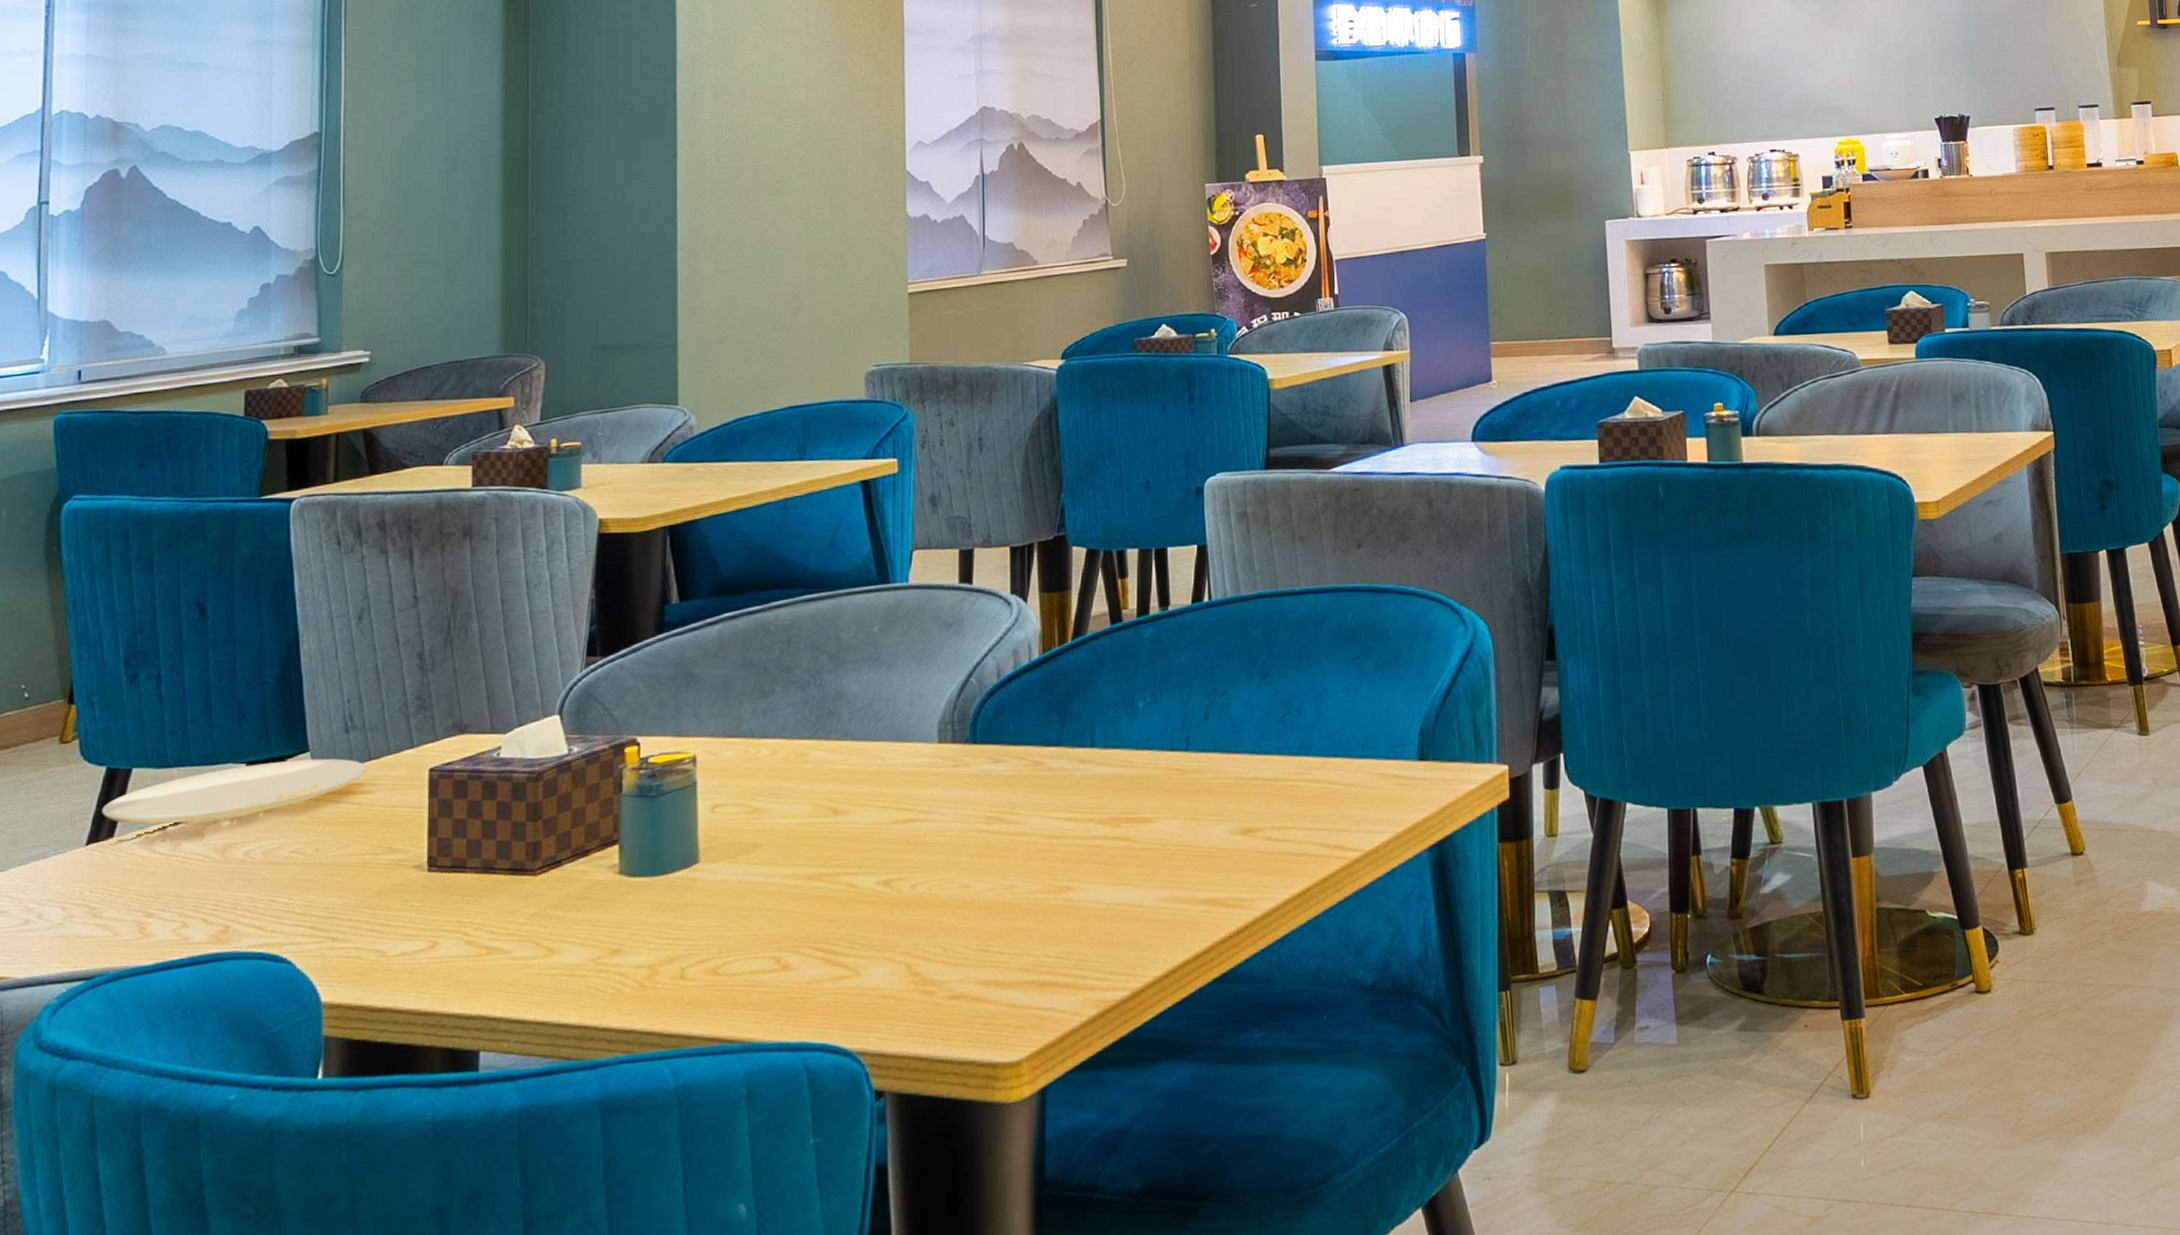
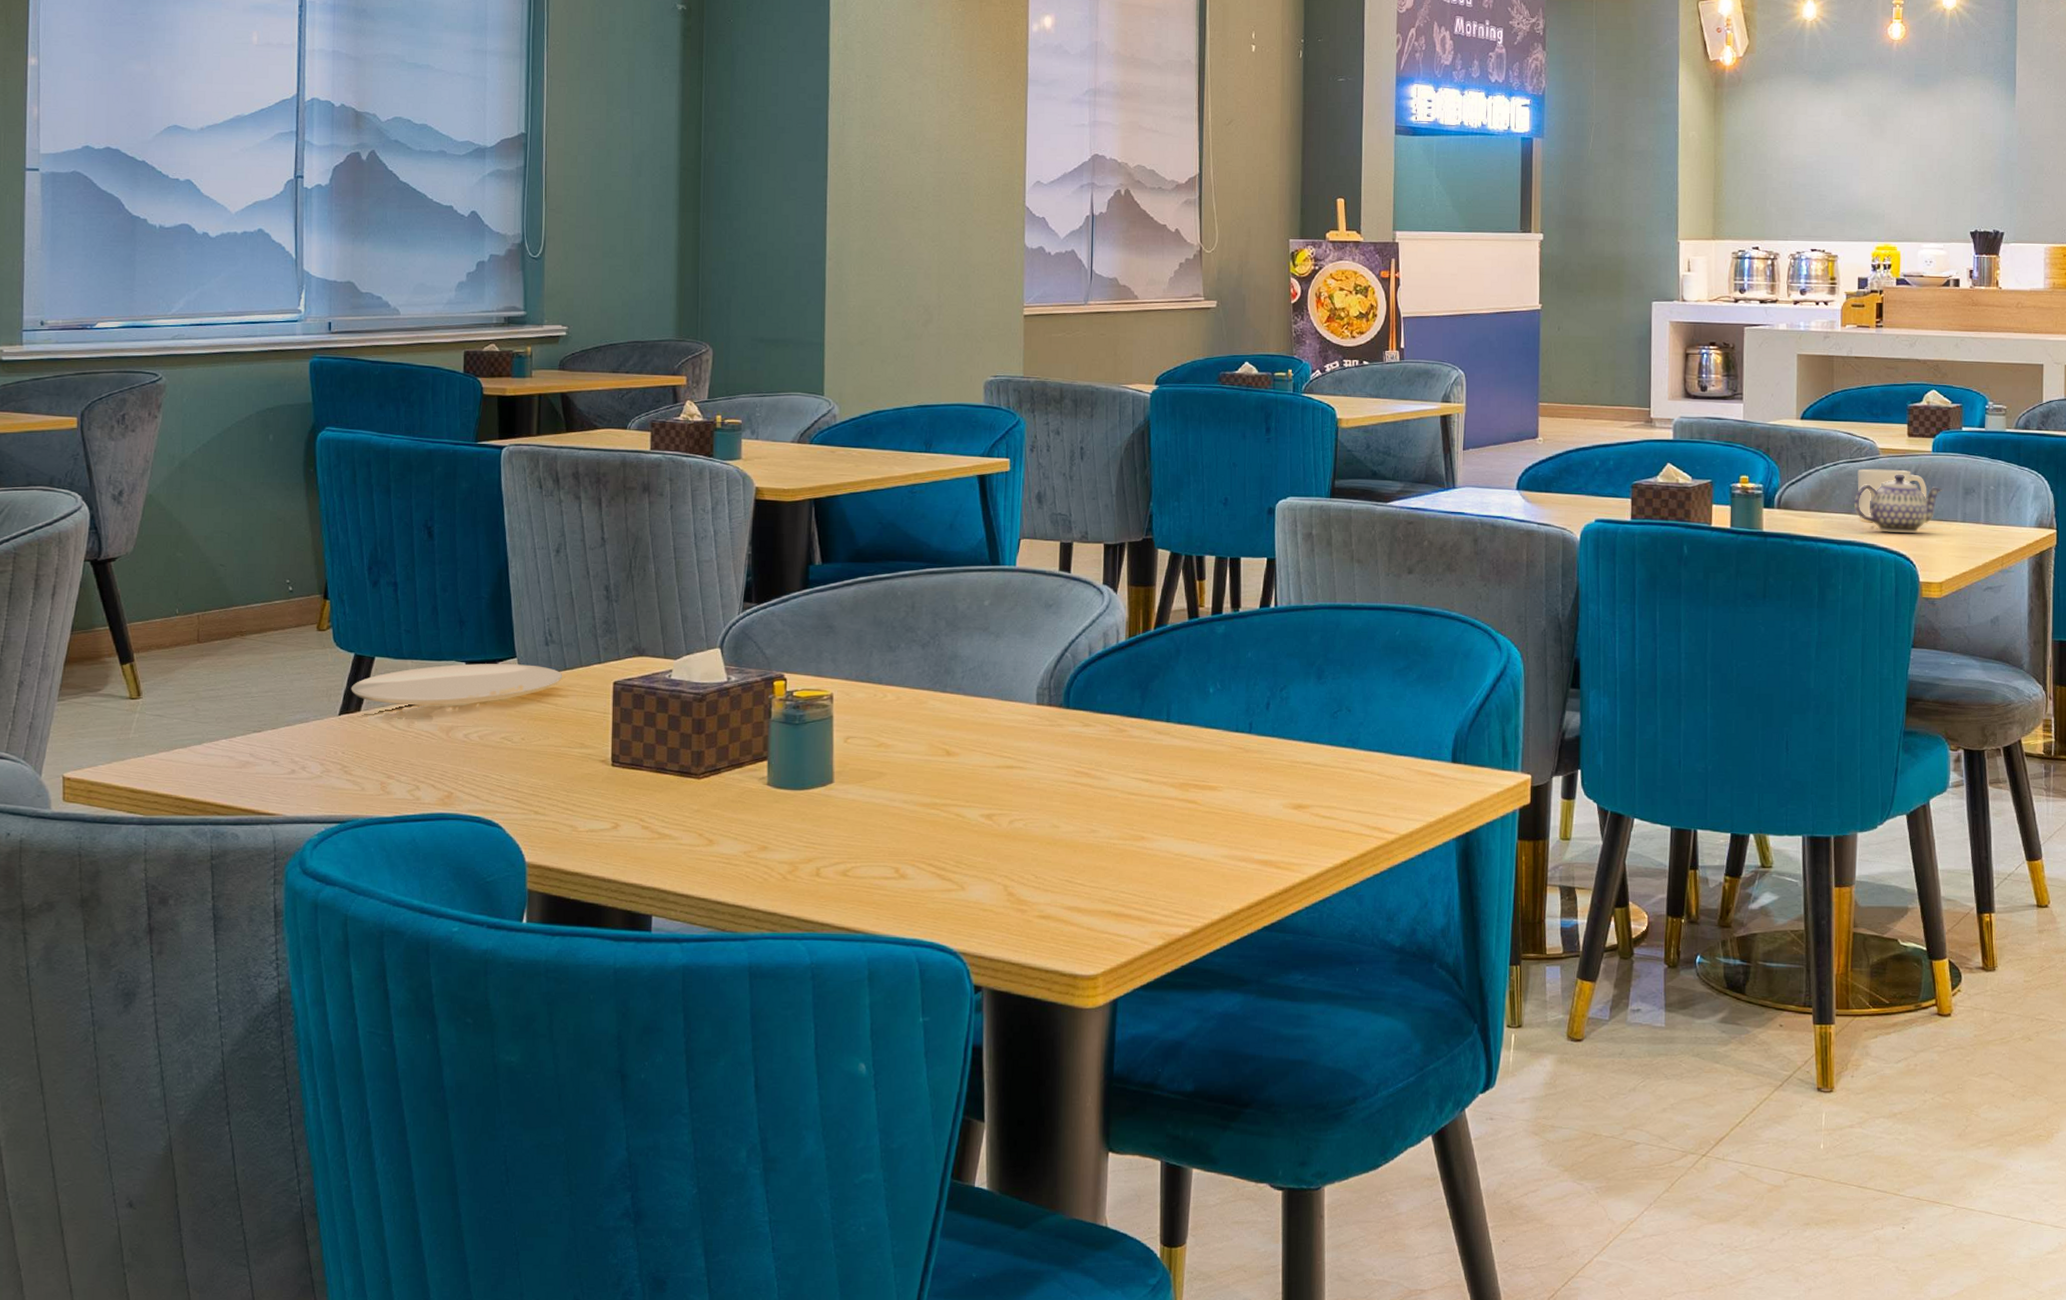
teapot: none [1838,385,1930,451] -> present [1854,474,1943,533]
mug: none [1839,381,1915,444] -> present [1857,468,1927,524]

